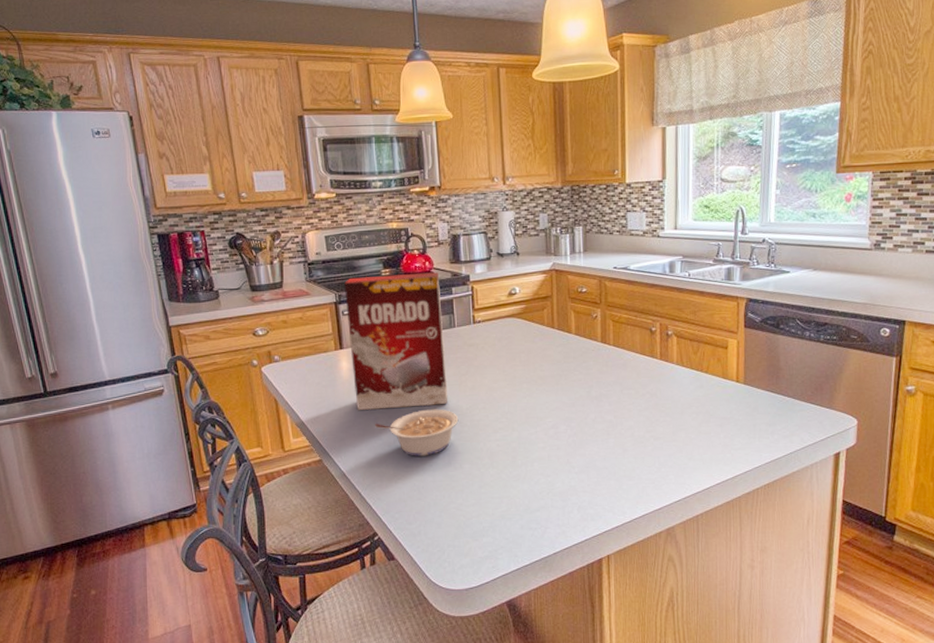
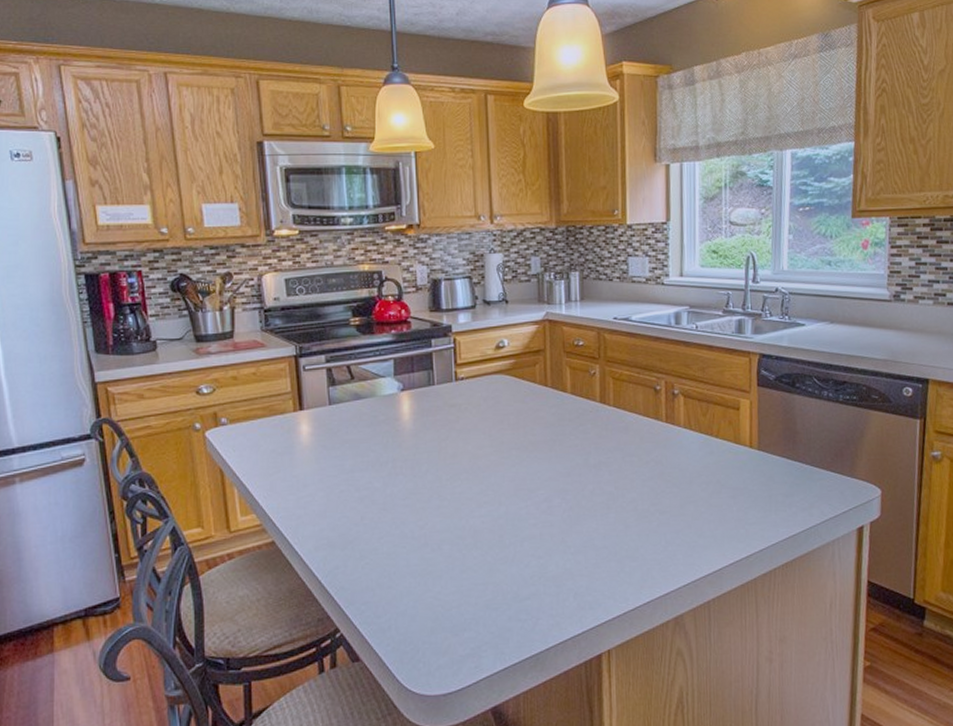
cereal box: present [344,272,447,410] -> none [307,322,424,482]
legume: present [375,409,459,456] -> none [339,480,437,536]

